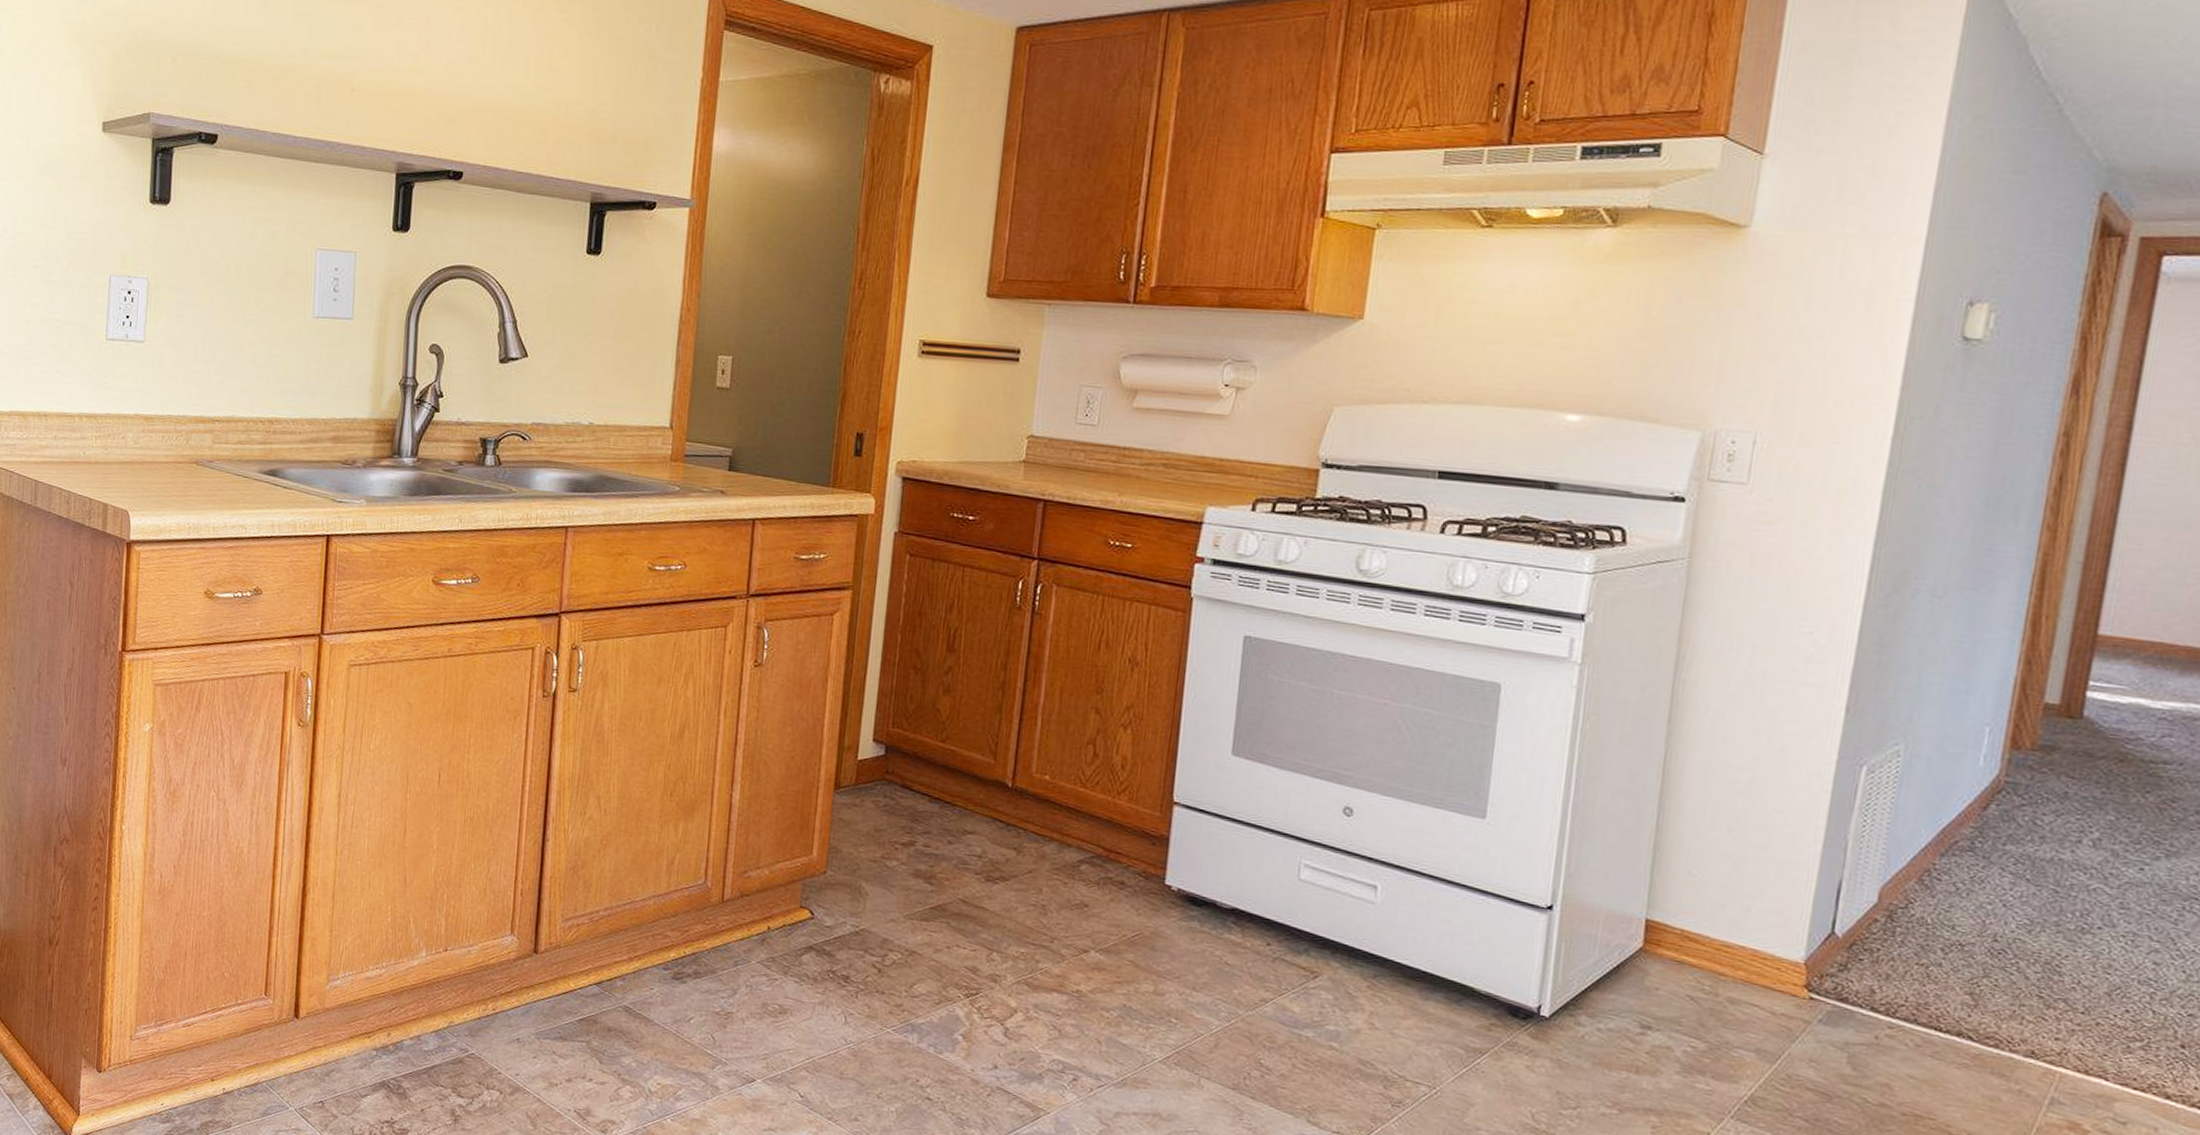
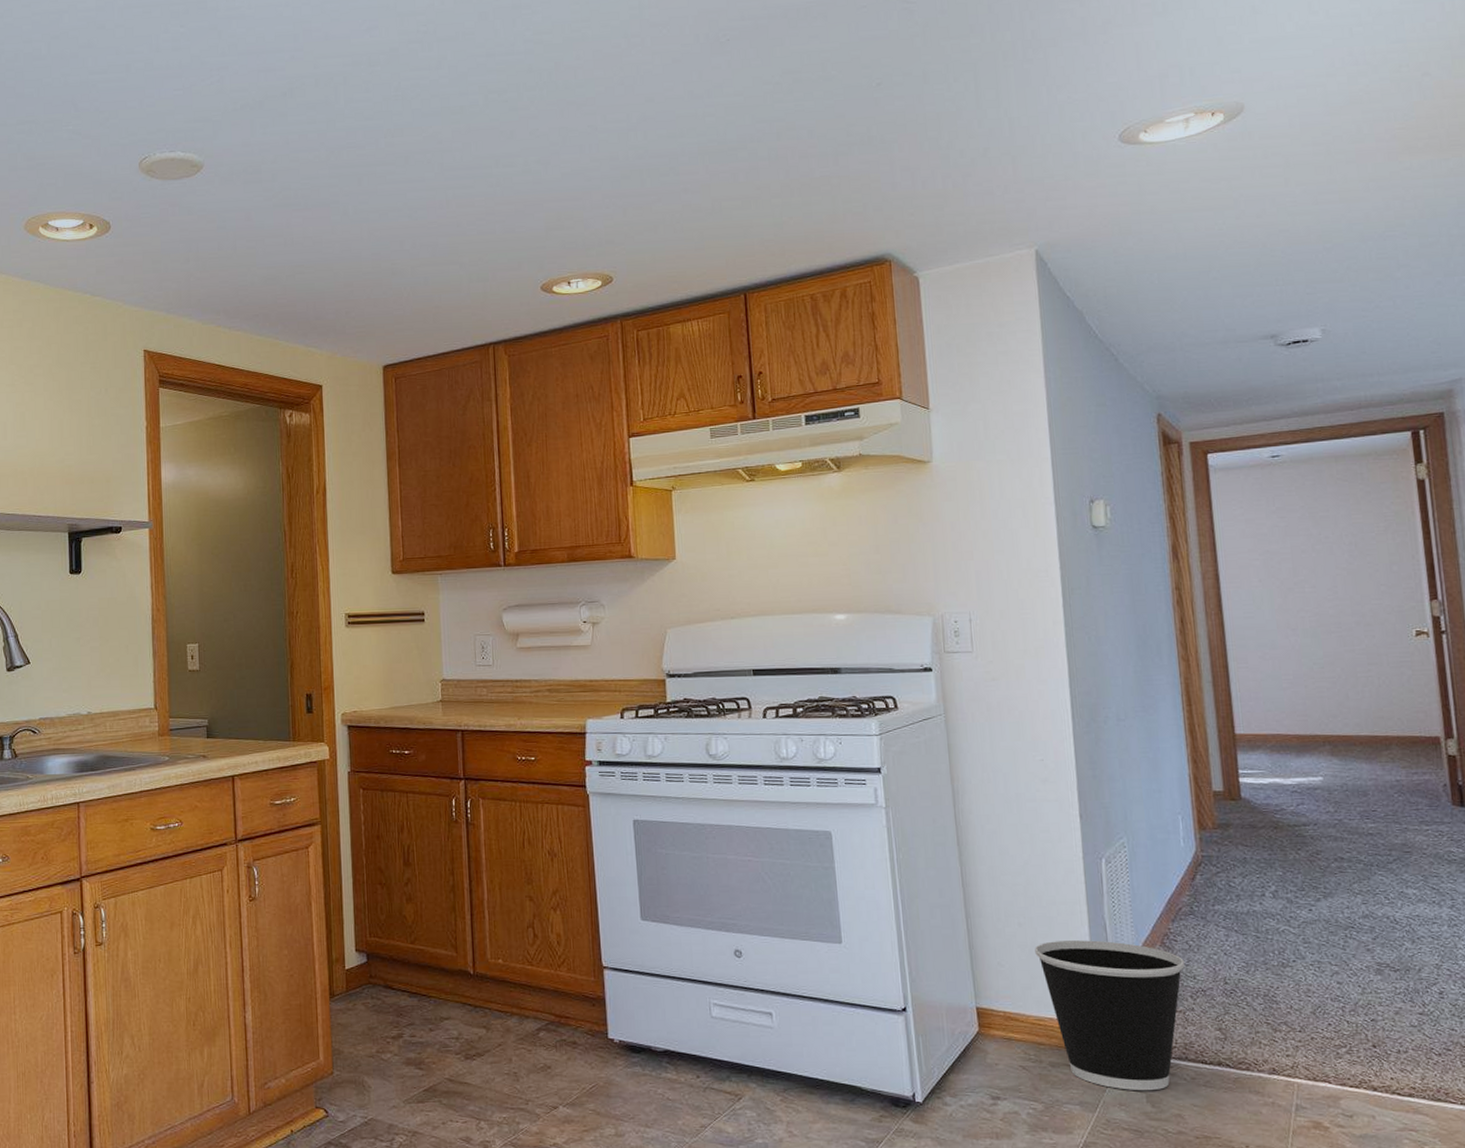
wastebasket: none [1741,856,1944,1052] -> present [1035,940,1185,1091]

